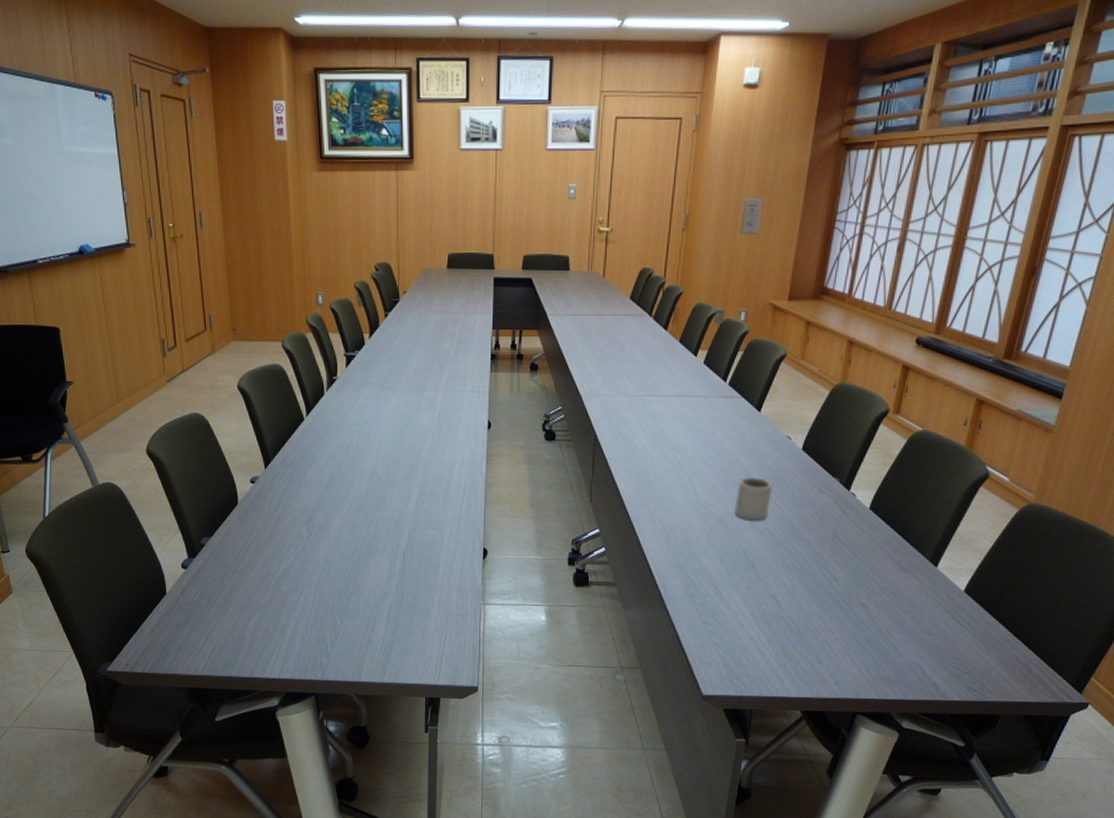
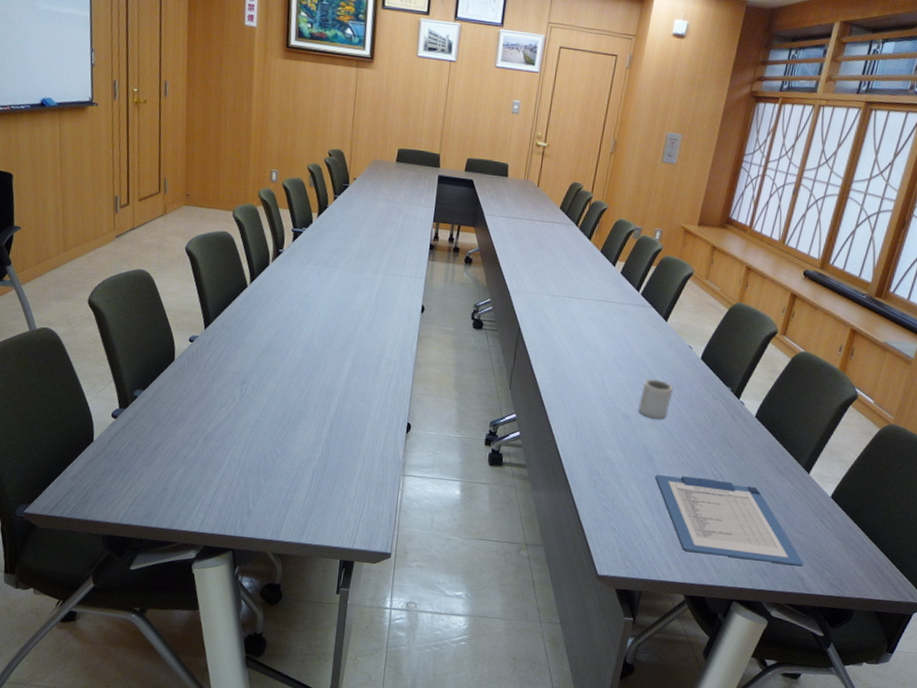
clipboard: none [759,581,937,671] -> present [655,475,804,567]

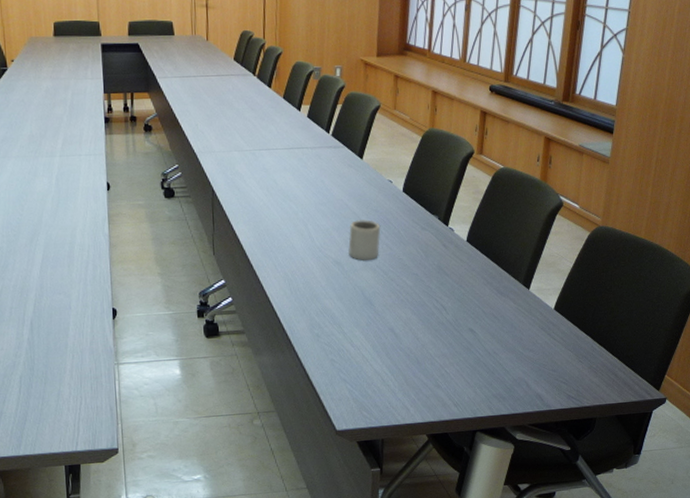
clipboard: present [655,475,804,567] -> none [377,311,539,390]

